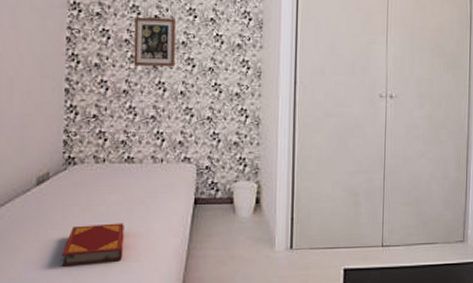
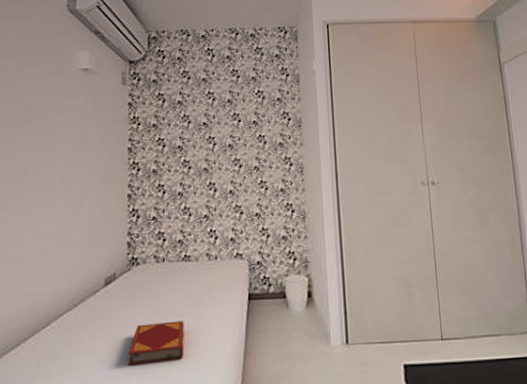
picture frame: present [133,17,176,67] -> none [186,124,224,170]

